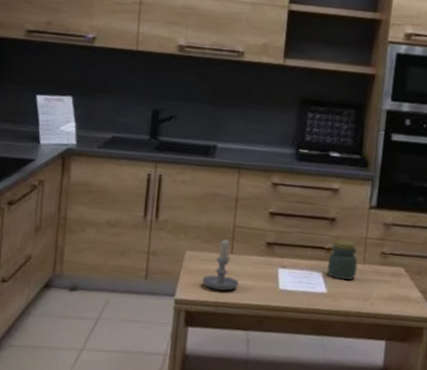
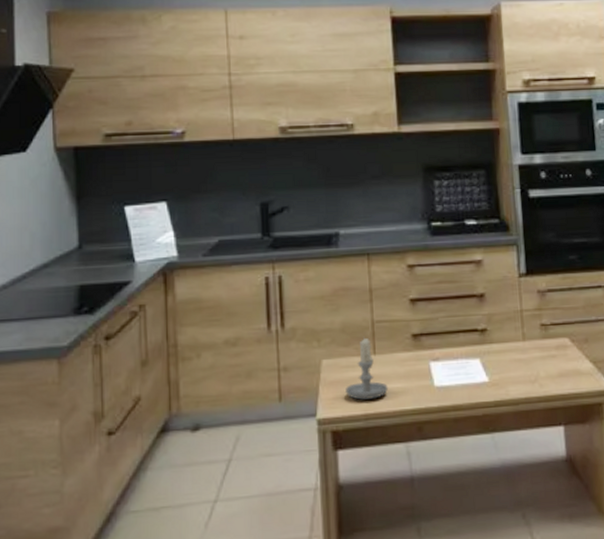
jar: present [327,239,358,280] -> none [483,317,519,364]

